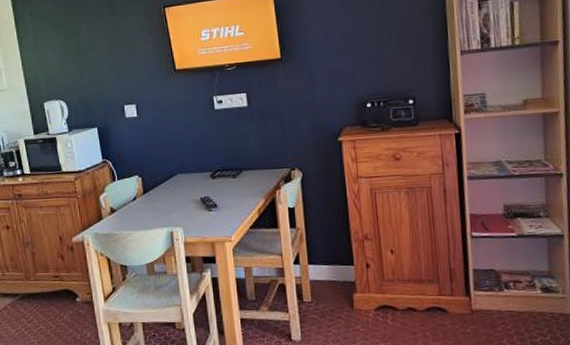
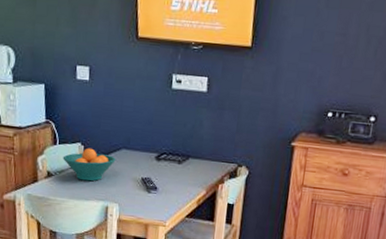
fruit bowl: none [123,178,173,211] -> present [62,148,116,182]

